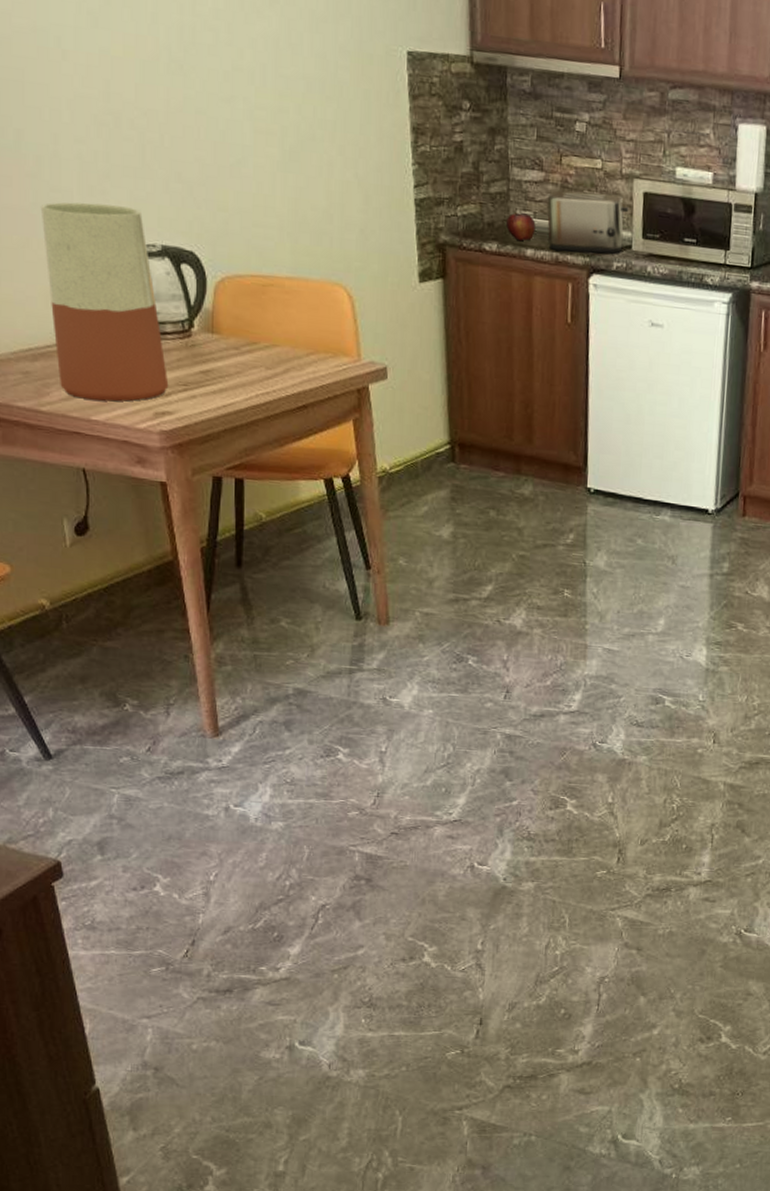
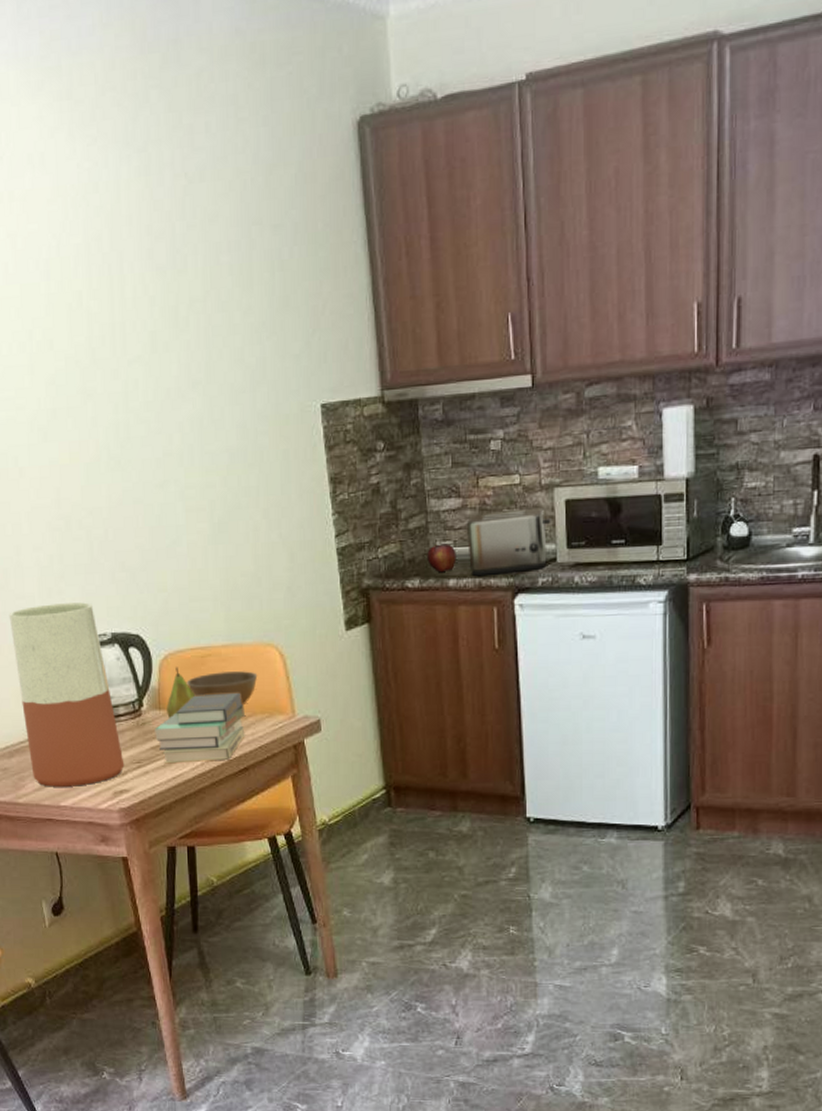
books: none [205,324,307,395] -> present [155,692,245,764]
fruit: none [220,292,254,344] -> present [167,667,196,718]
bowl: none [244,303,323,342] -> present [186,671,258,706]

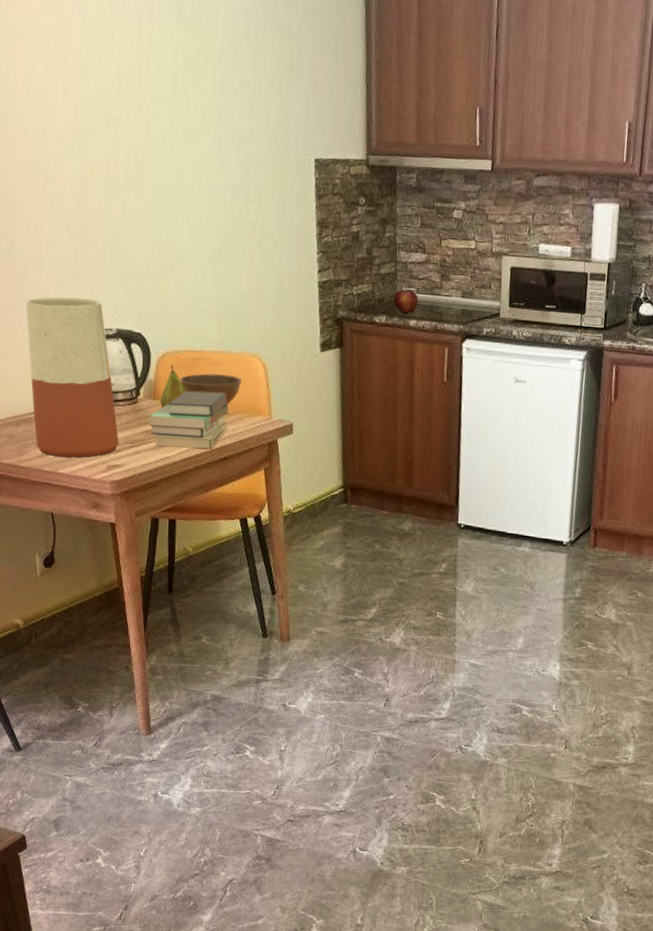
toaster: present [466,507,551,577] -> none [428,269,498,322]

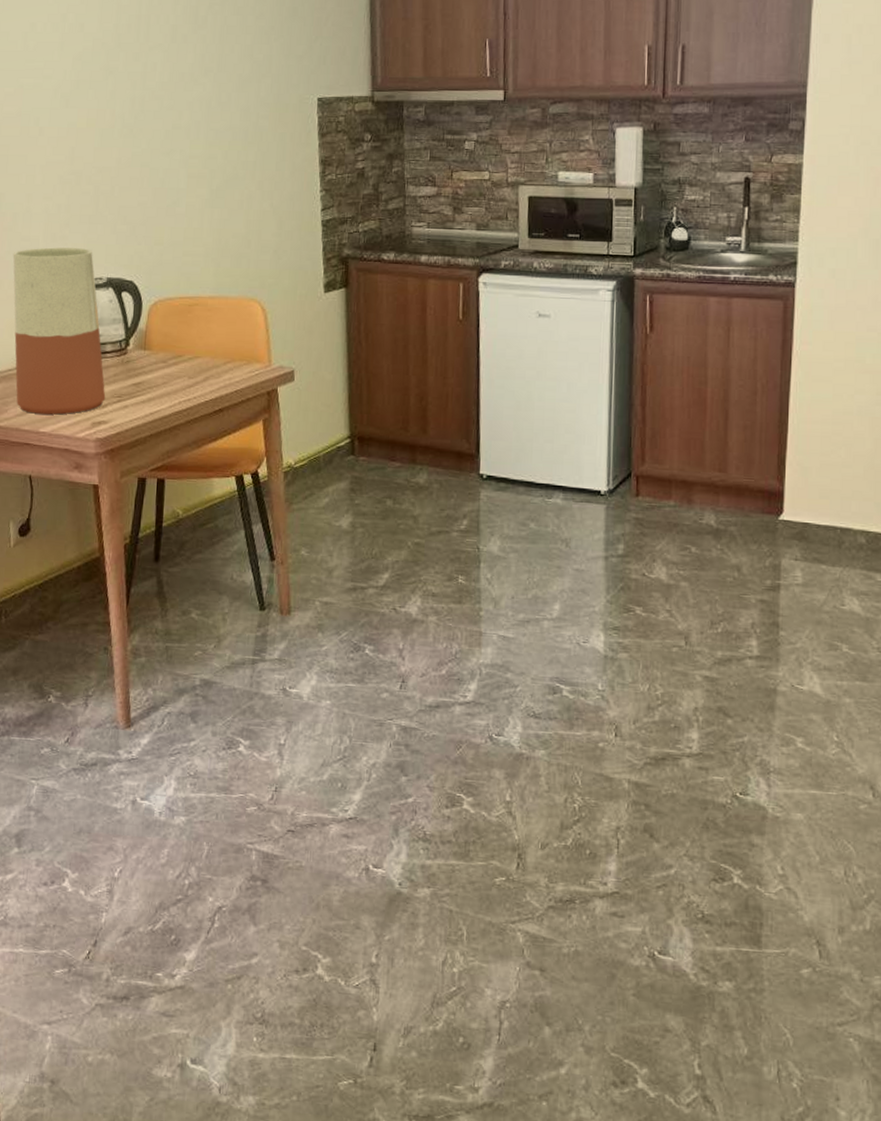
books: present [148,391,228,449] -> none [137,339,225,401]
fruit: present [160,365,187,408] -> none [151,313,180,358]
bowl: present [180,373,242,405] -> none [172,320,240,352]
fruit: present [394,289,418,314] -> none [403,224,429,250]

